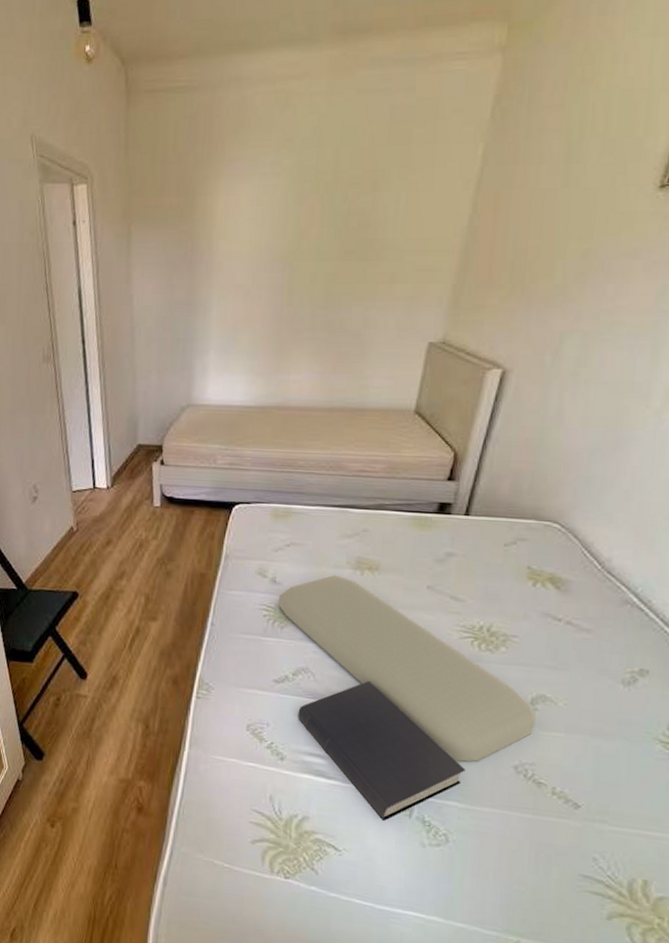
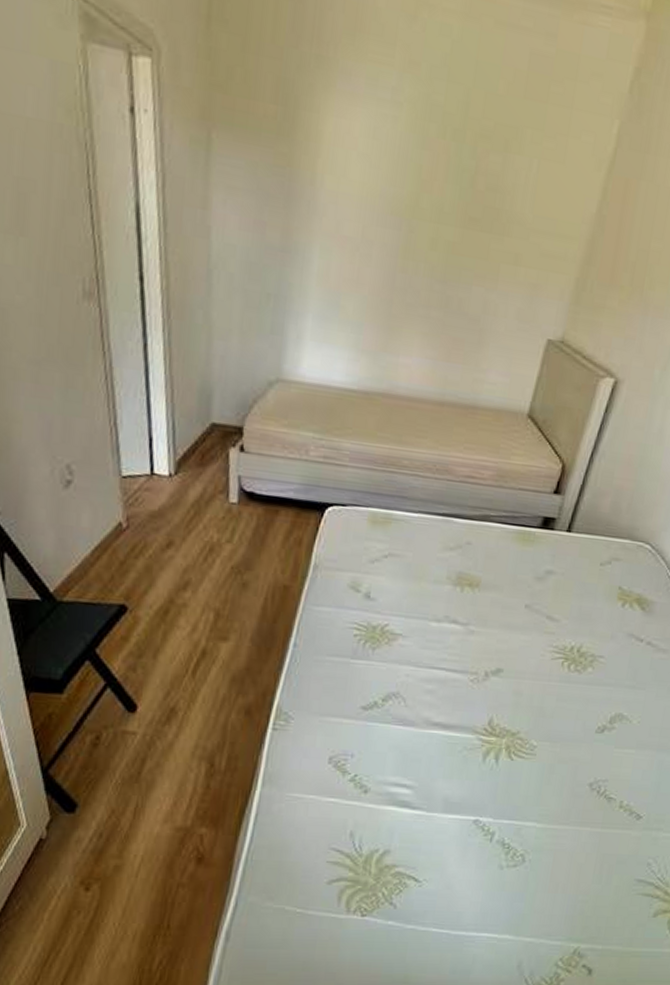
cushion: present [277,575,536,763] -> none [370,591,613,783]
book: present [298,680,466,822] -> none [385,704,546,848]

